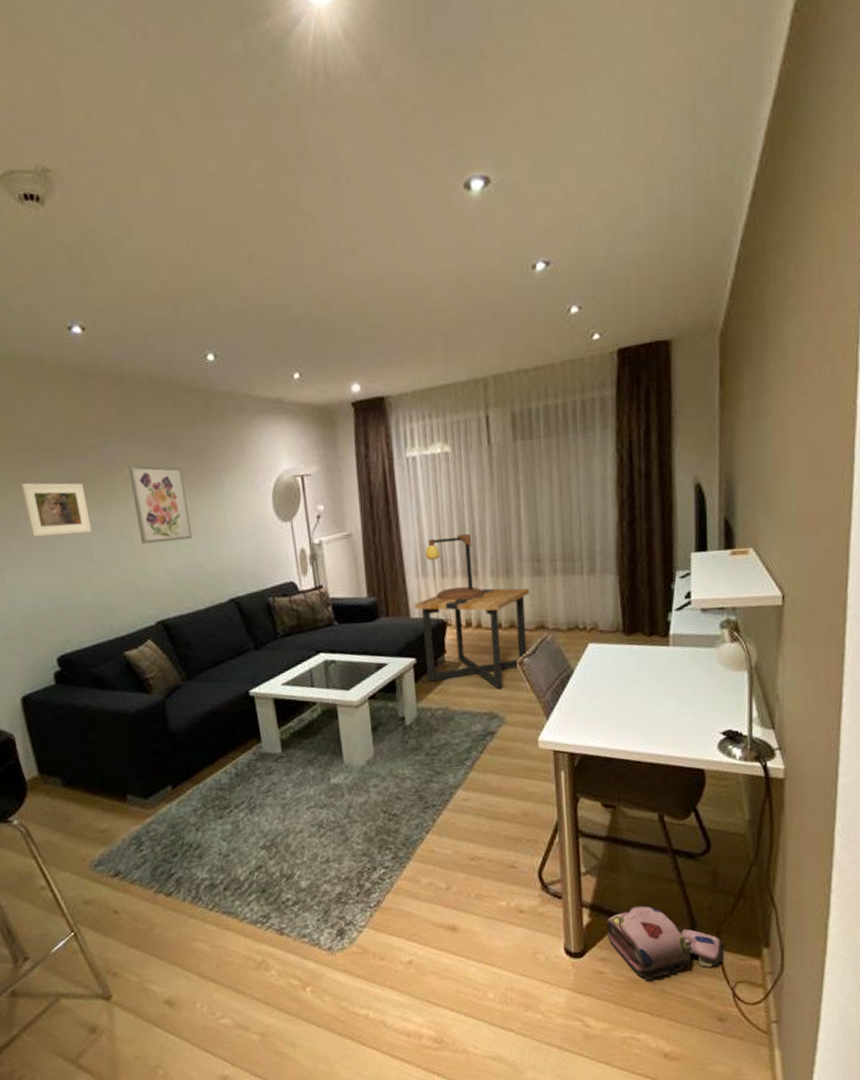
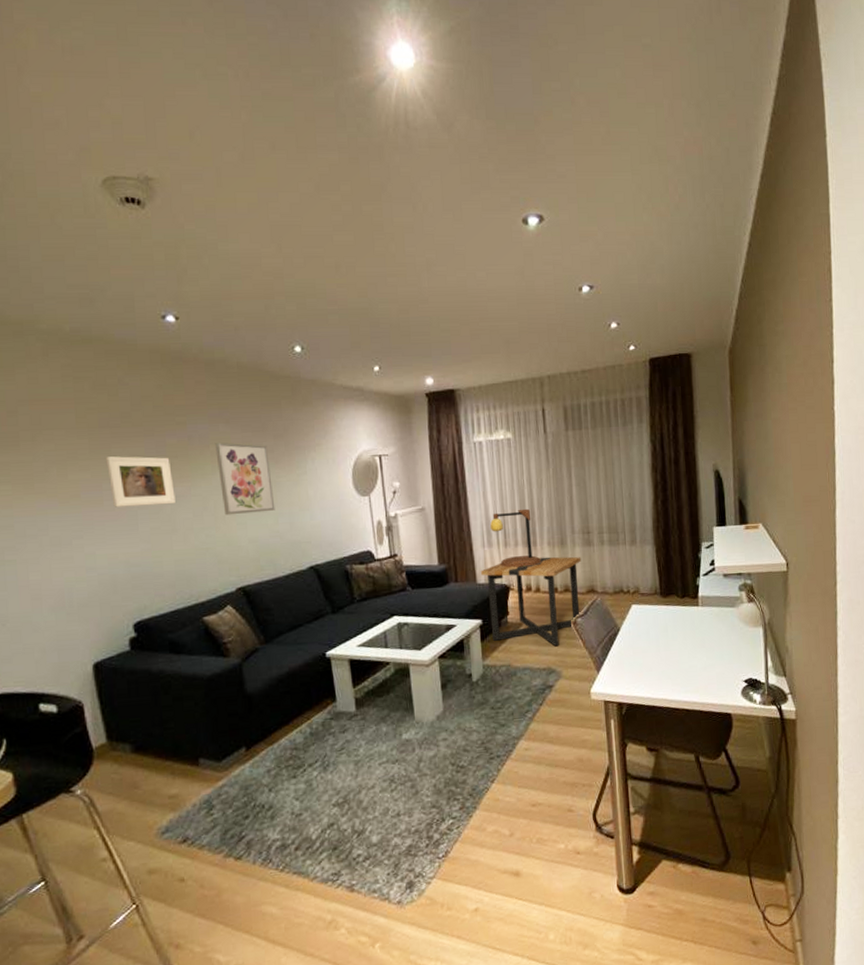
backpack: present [606,906,724,980] -> none [653,840,754,910]

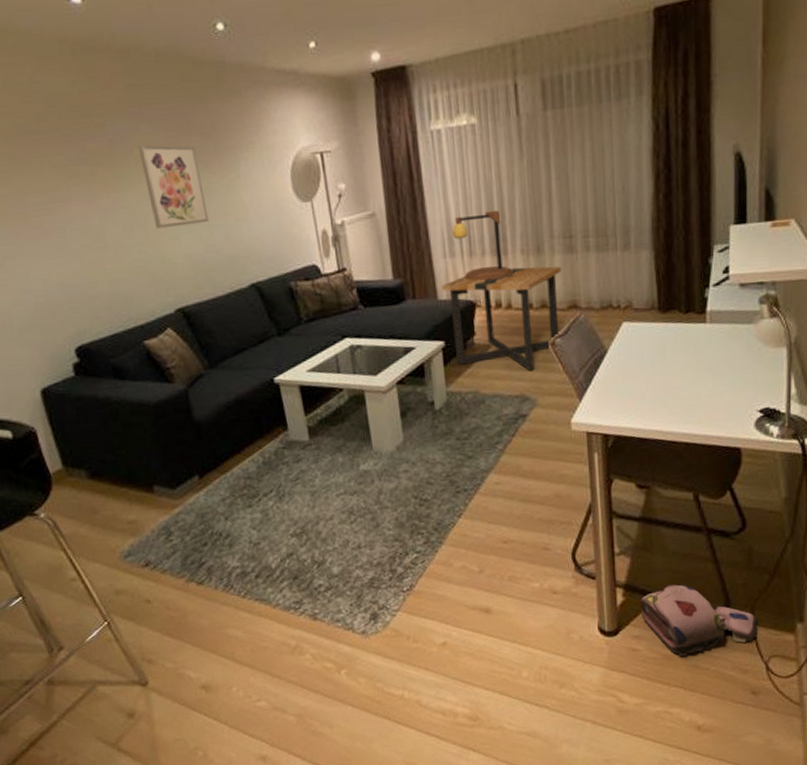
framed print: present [106,456,176,507] -> none [27,165,103,224]
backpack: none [653,840,754,910] -> present [640,584,758,656]

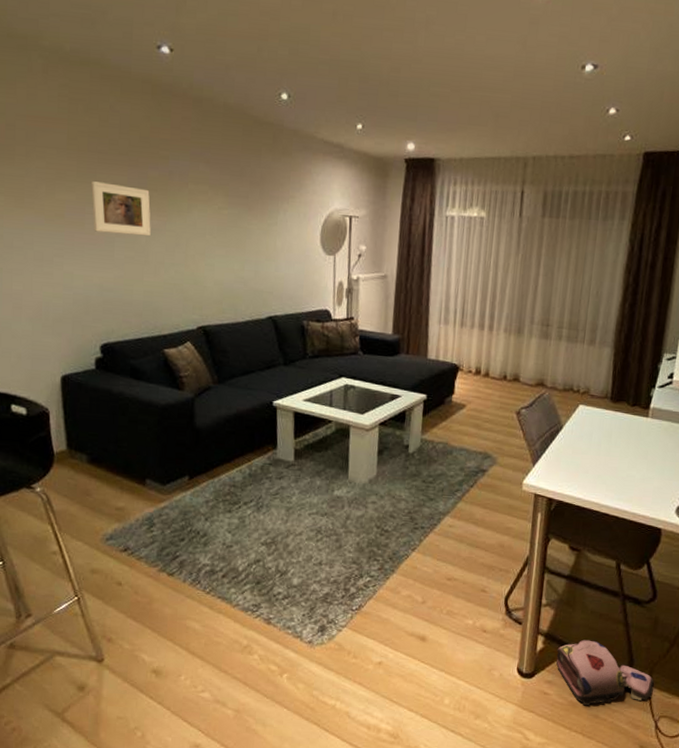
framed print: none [27,165,103,224] -> present [91,181,151,237]
wall art: present [138,145,209,229] -> none [193,182,243,257]
side table: present [441,266,562,371] -> none [432,342,536,433]
table lamp: present [451,210,513,281] -> none [448,291,495,350]

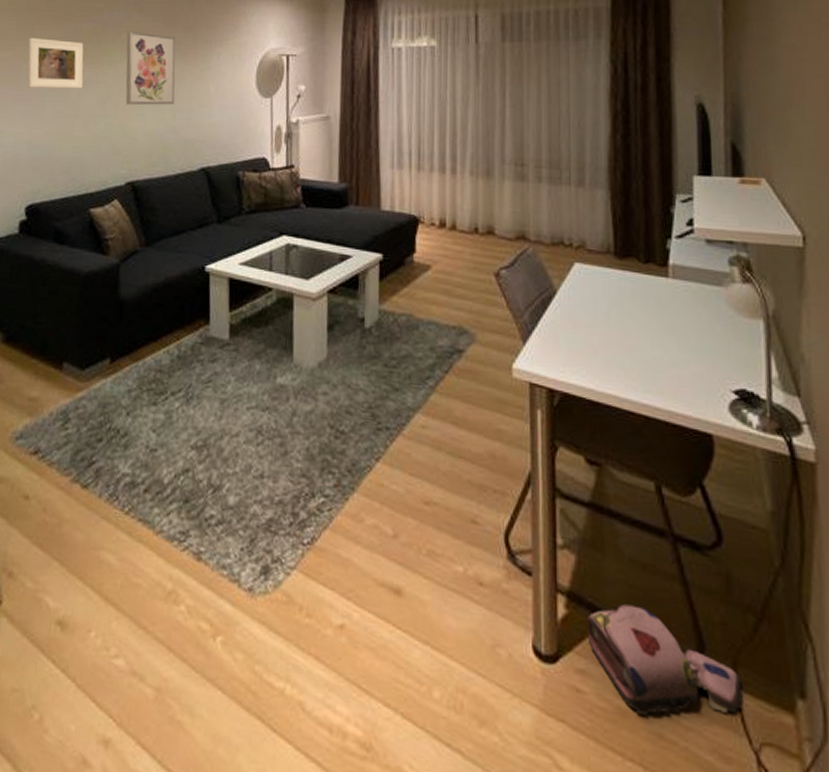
wall art: none [193,182,243,257] -> present [125,31,176,106]

